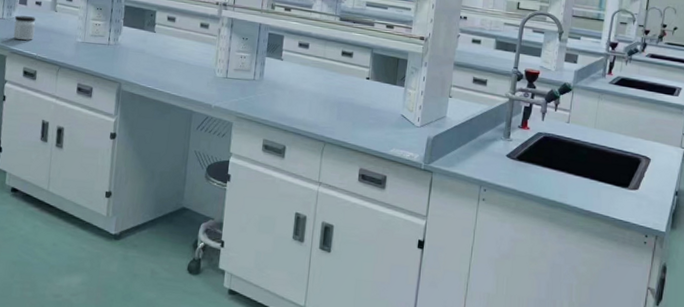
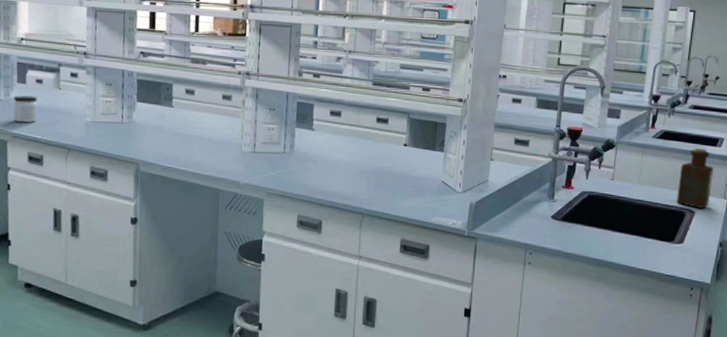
bottle: none [632,95,671,156] -> present [677,147,714,208]

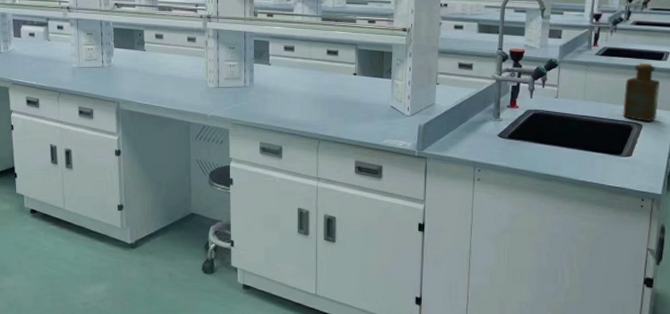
jar: present [13,95,38,123] -> none [12,48,33,72]

